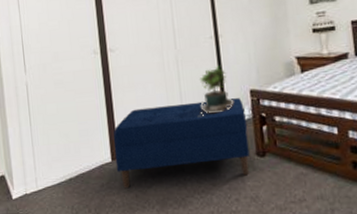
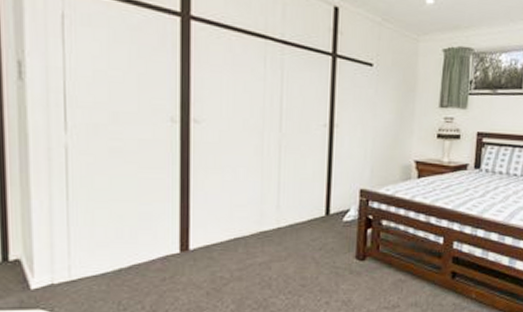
bench: present [113,98,250,189] -> none [185,195,352,285]
potted plant: present [199,66,234,116] -> none [297,159,341,212]

